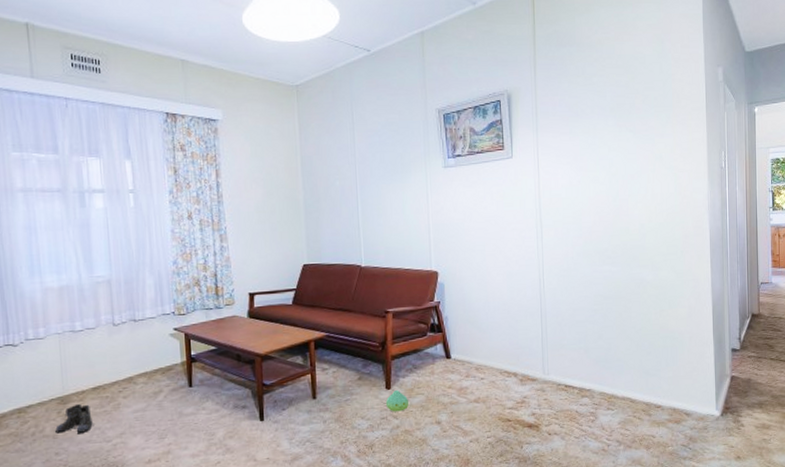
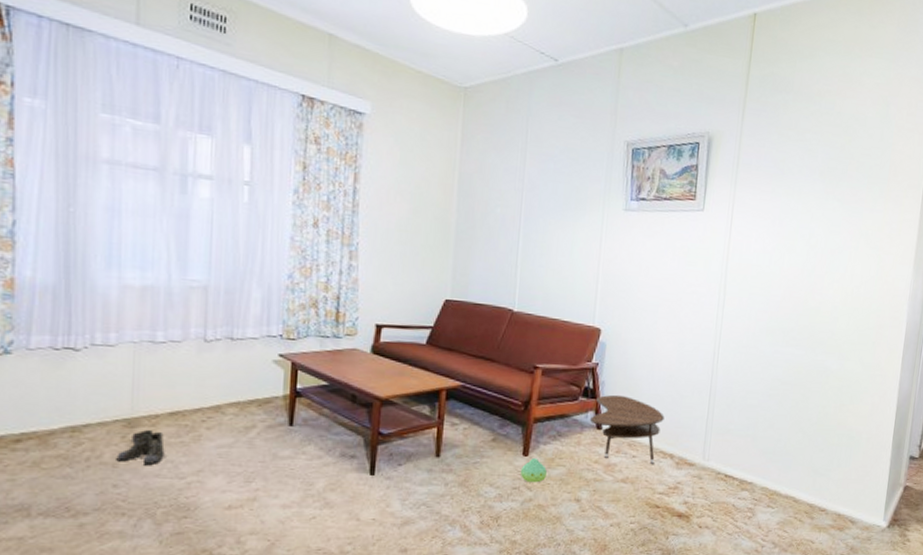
side table: none [439,326,504,384] -> present [589,394,665,465]

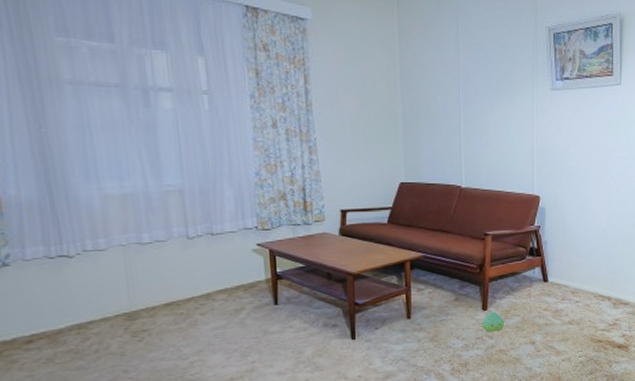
boots: present [116,429,165,466] -> none [123,320,166,352]
side table: present [589,394,665,465] -> none [536,251,600,308]

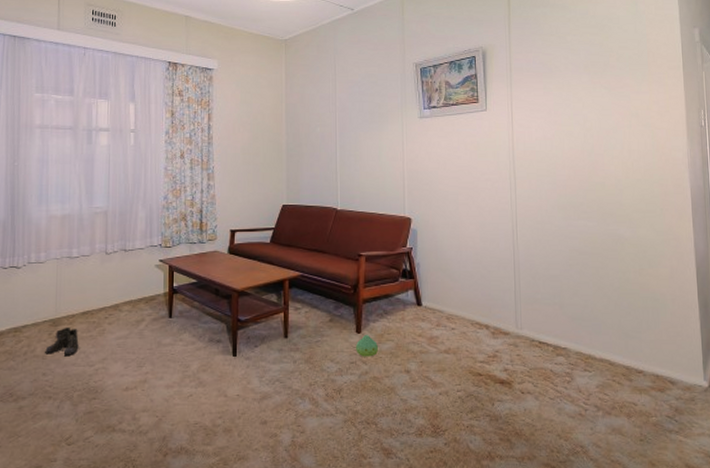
boots: none [123,320,166,352] -> present [45,326,79,357]

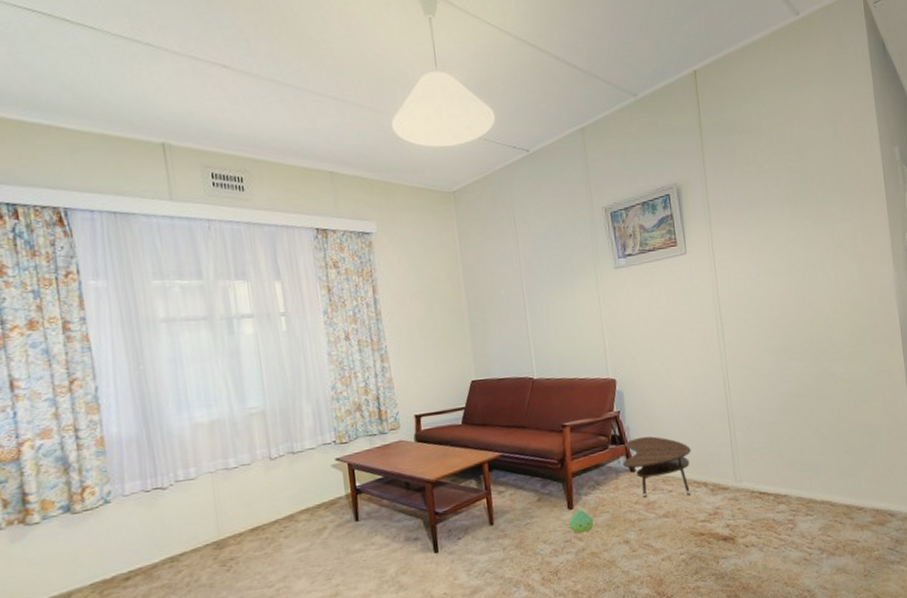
boots: present [45,326,79,357] -> none [212,547,253,582]
side table: none [410,274,476,336] -> present [622,436,691,498]

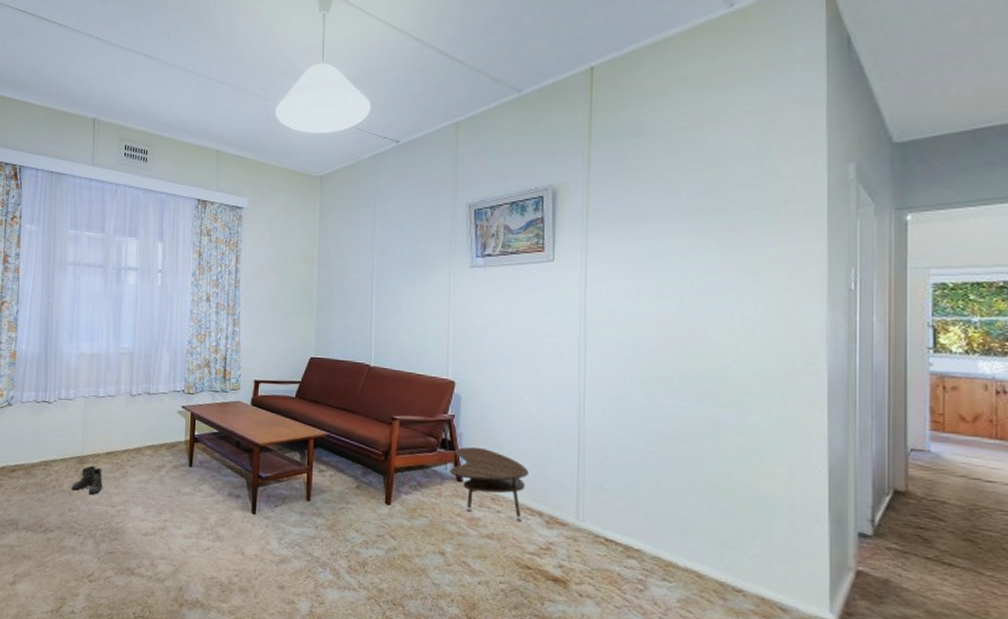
boots: none [212,547,253,582] -> present [72,465,103,495]
plush toy: present [568,510,594,534] -> none [383,507,410,532]

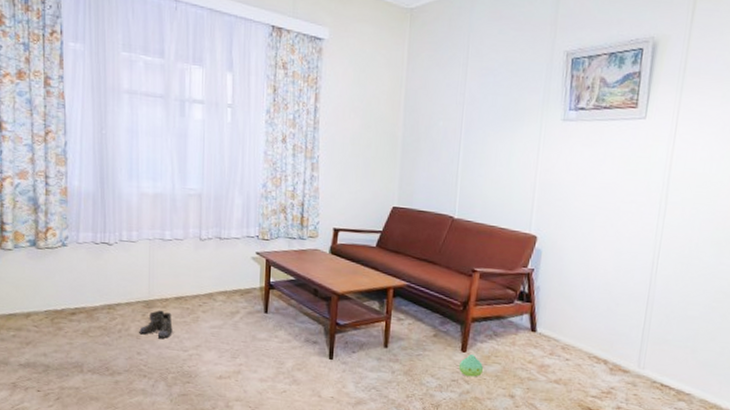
plush toy: none [383,507,410,532] -> present [458,354,484,377]
side table: present [449,446,529,522] -> none [524,299,599,369]

